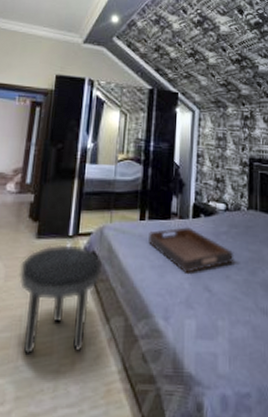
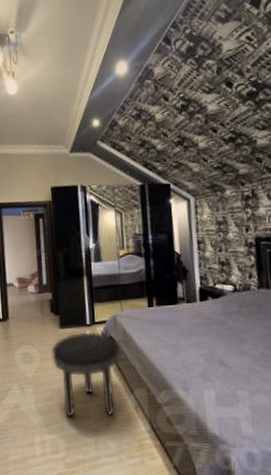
serving tray: present [149,227,234,273] -> none [159,310,248,350]

